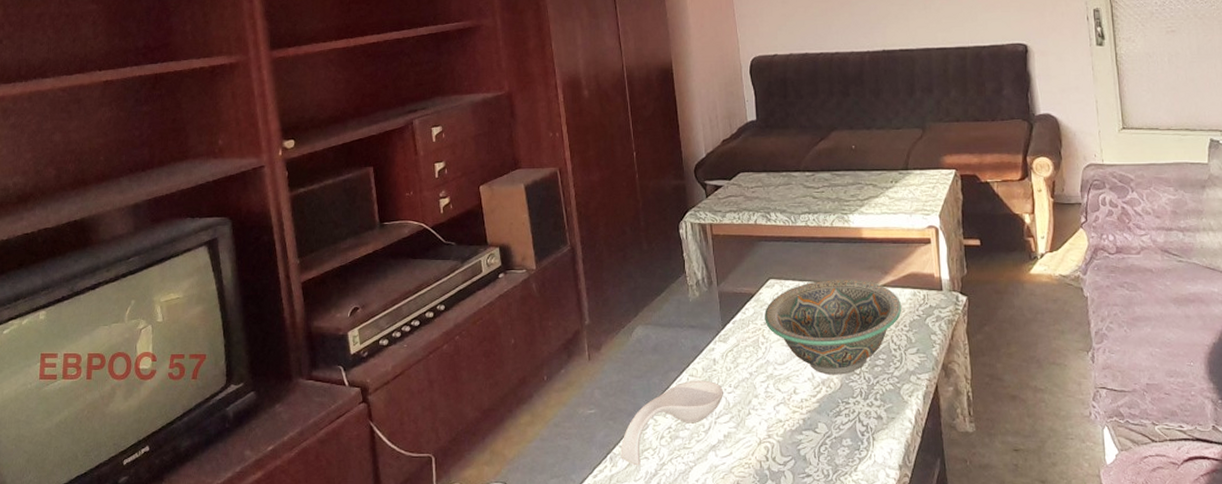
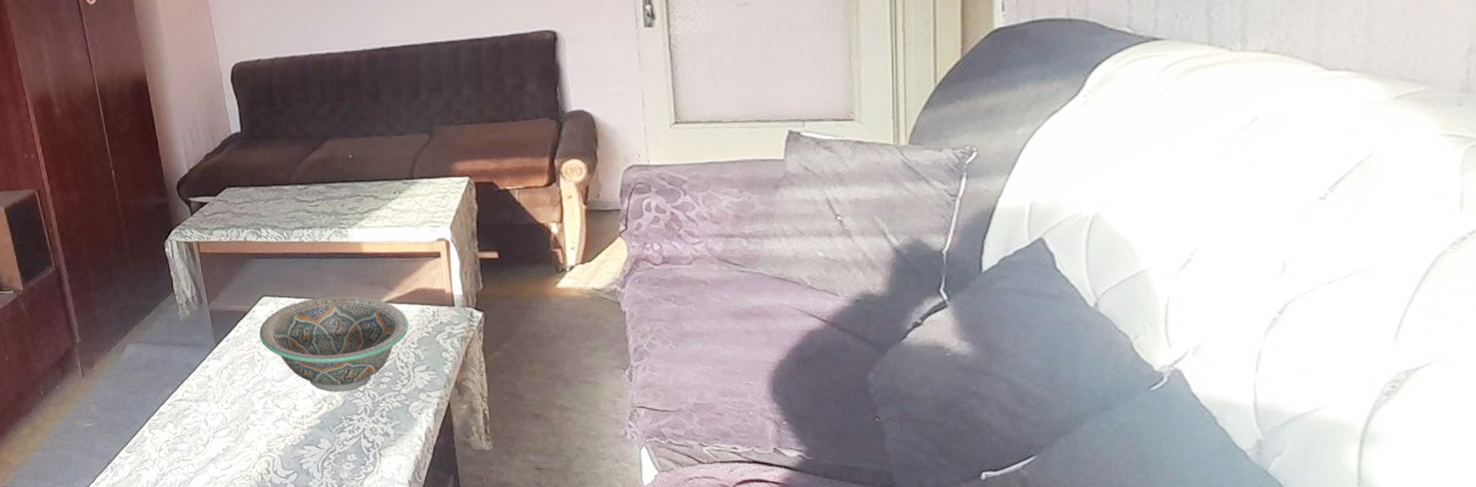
spoon rest: present [620,380,723,466] -> none [120,396,220,476]

